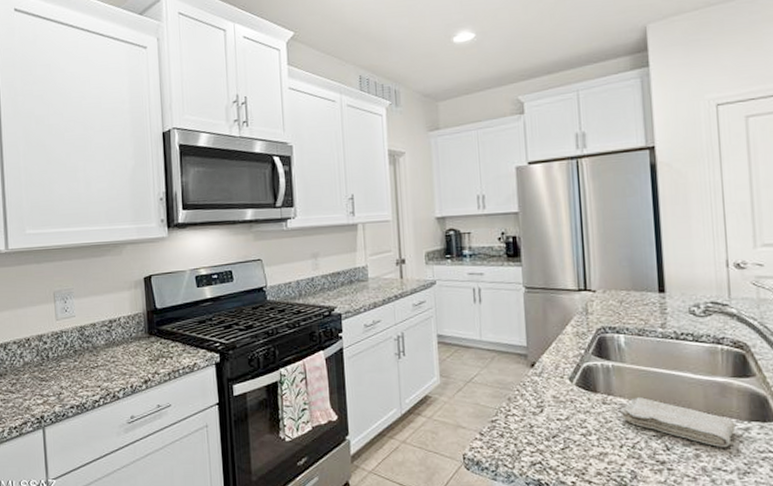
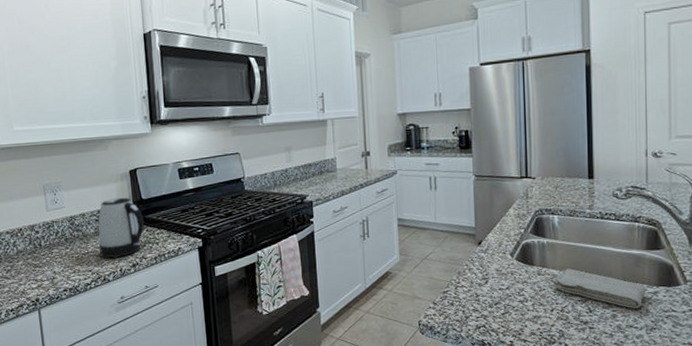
kettle: none [109,306,158,373] -> present [98,197,144,258]

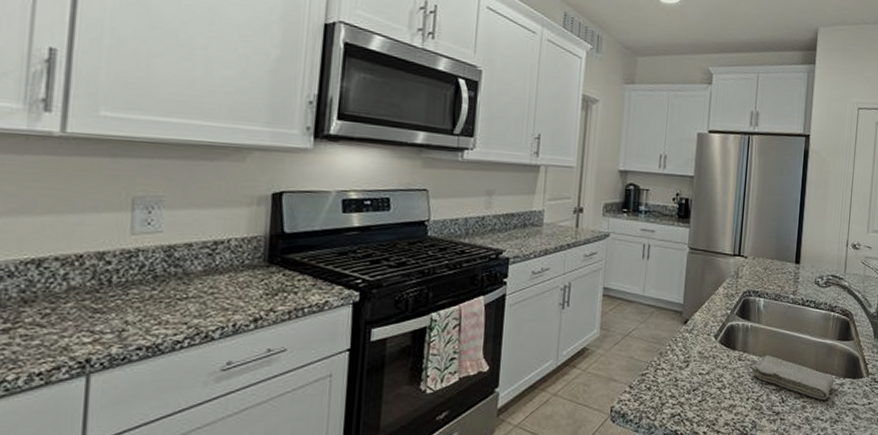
kettle: present [98,197,144,258] -> none [206,226,282,307]

